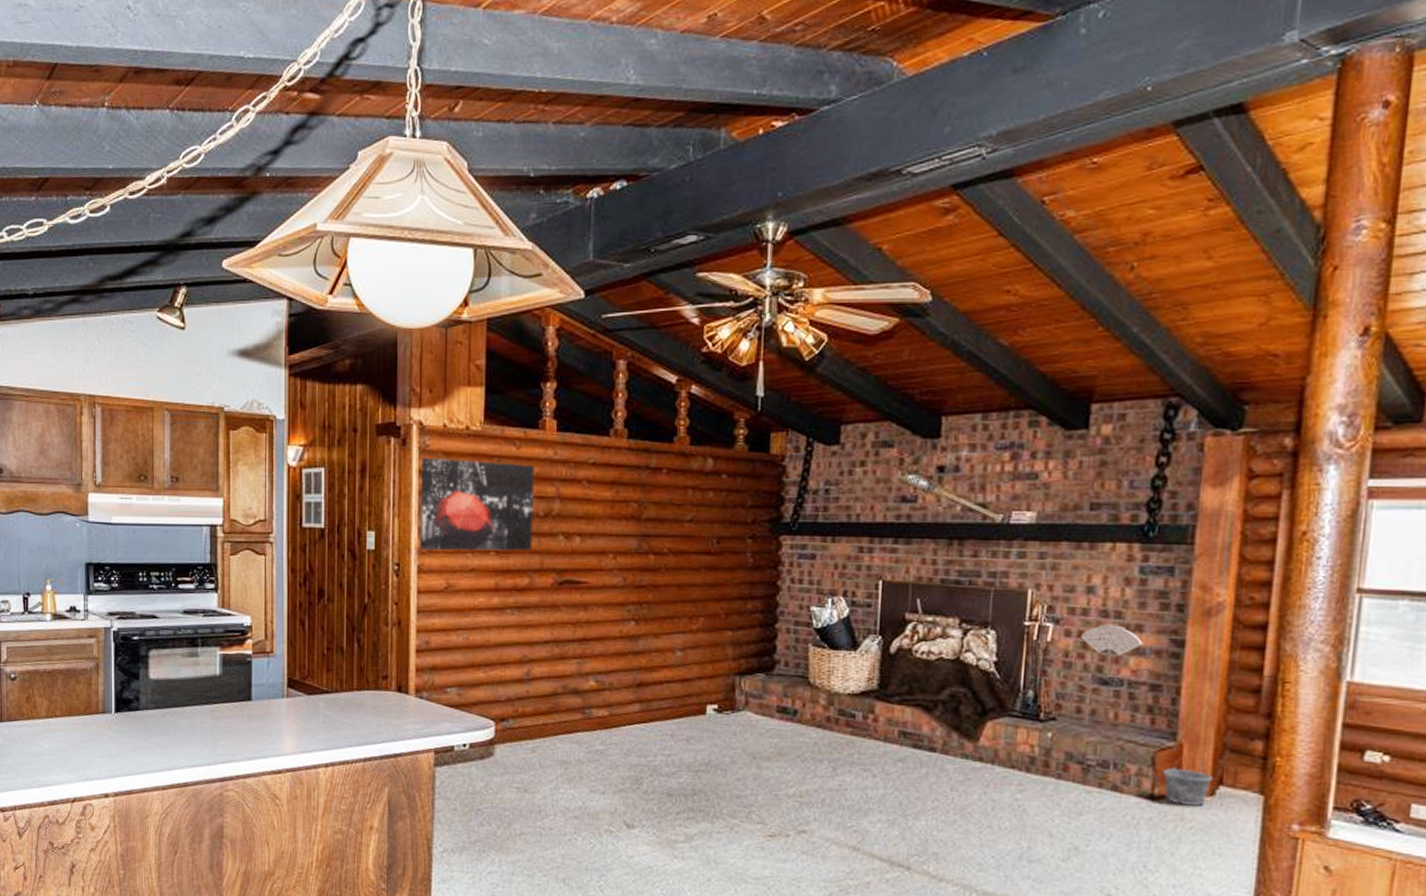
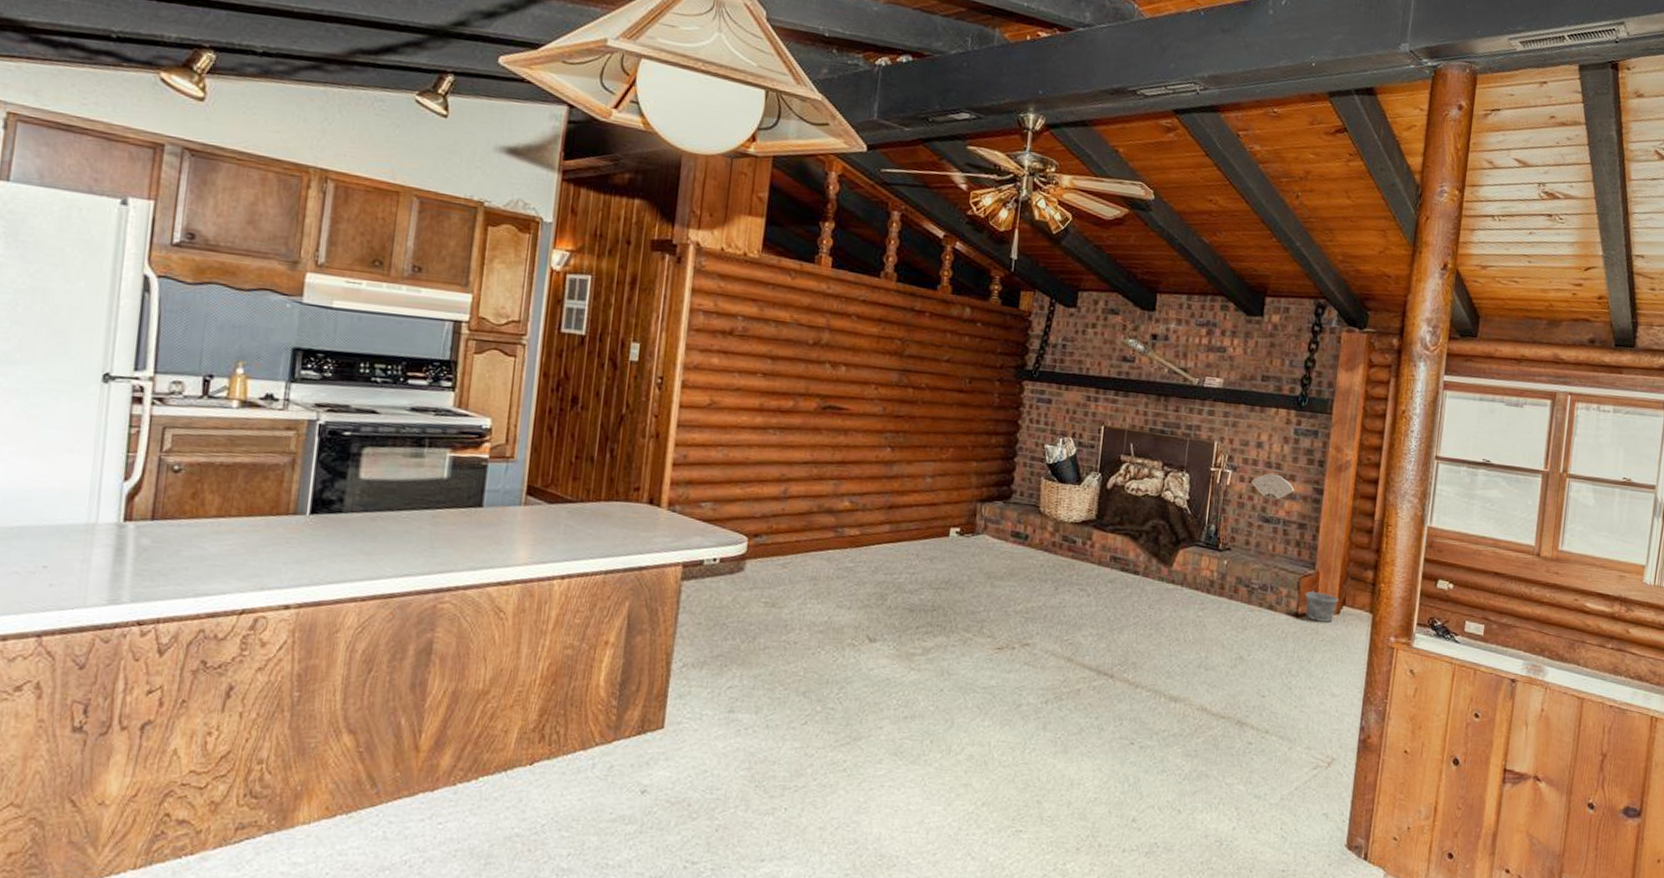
wall art: present [420,457,534,552] -> none [686,277,808,376]

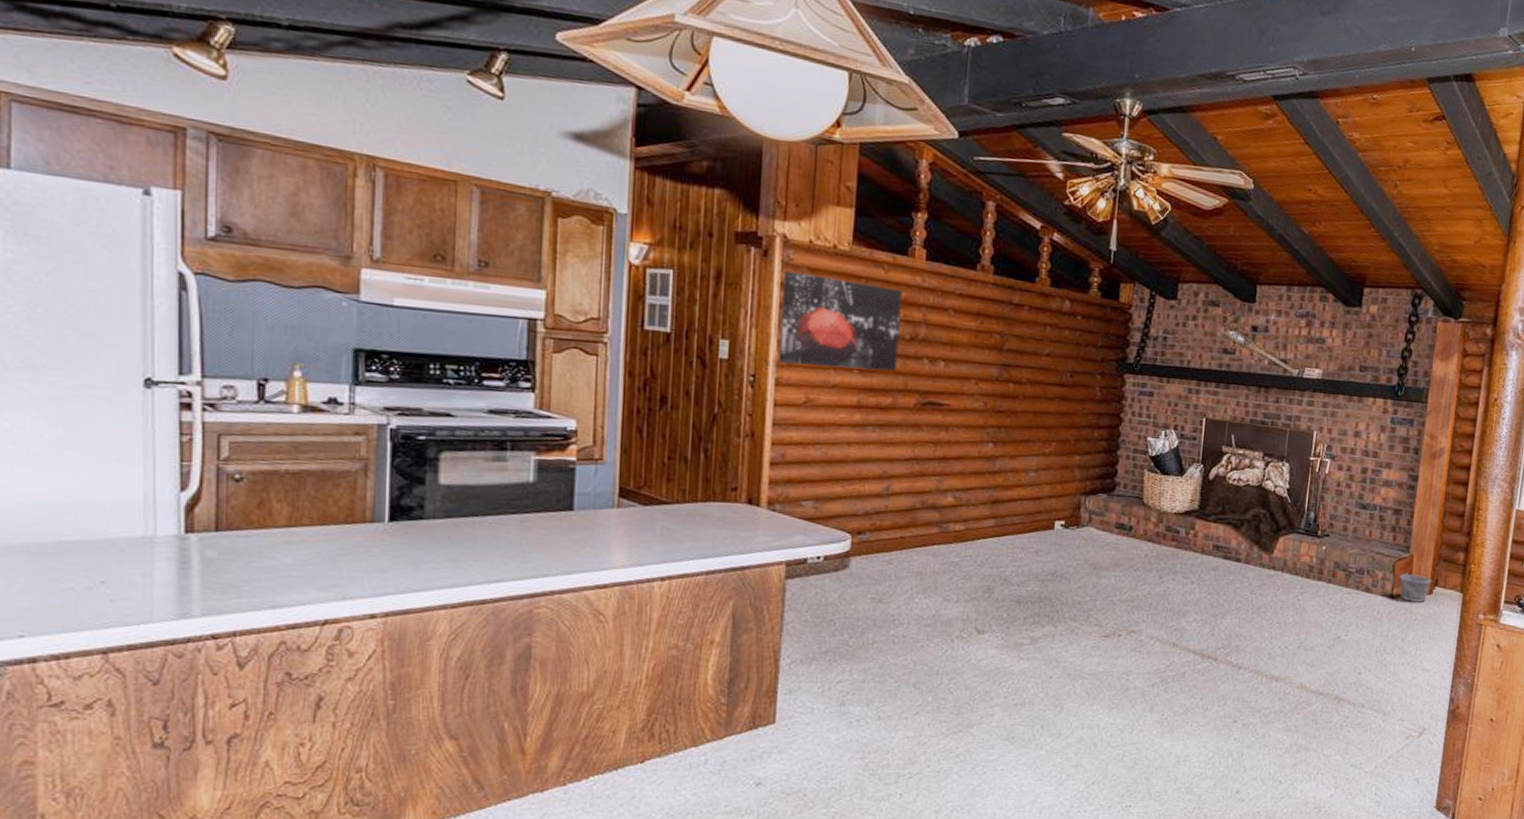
wall art: none [686,277,808,376] -> present [779,270,902,372]
wall ornament: present [1250,473,1295,500] -> none [1348,461,1391,487]

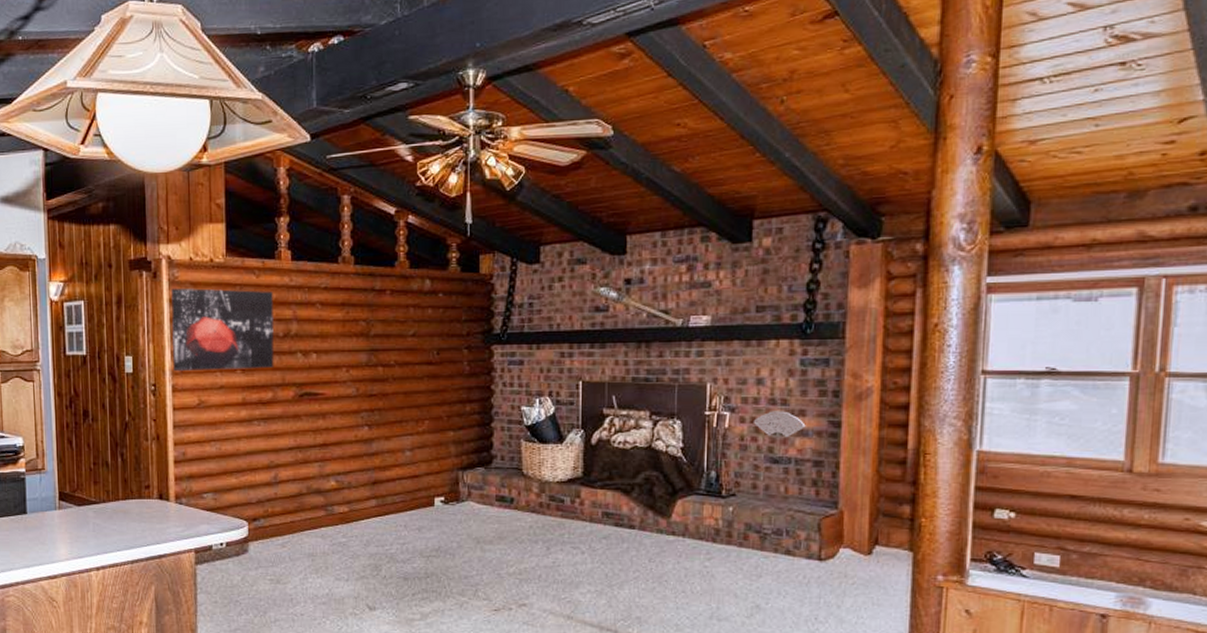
wall ornament: none [1348,461,1391,487] -> present [753,411,806,438]
bucket: present [1399,562,1431,603] -> none [828,519,869,564]

